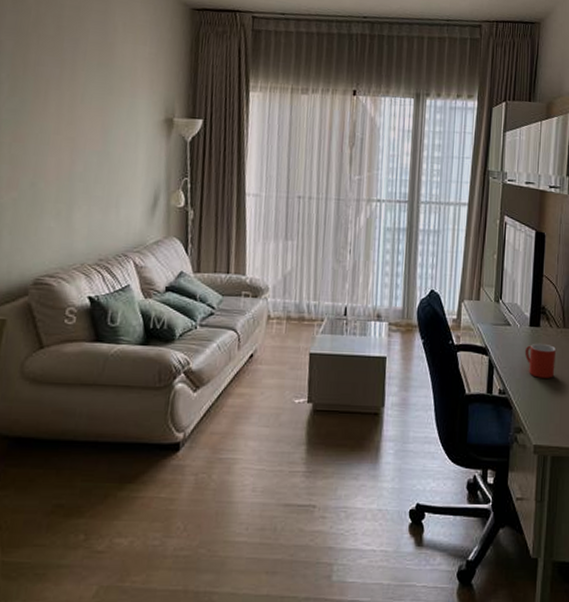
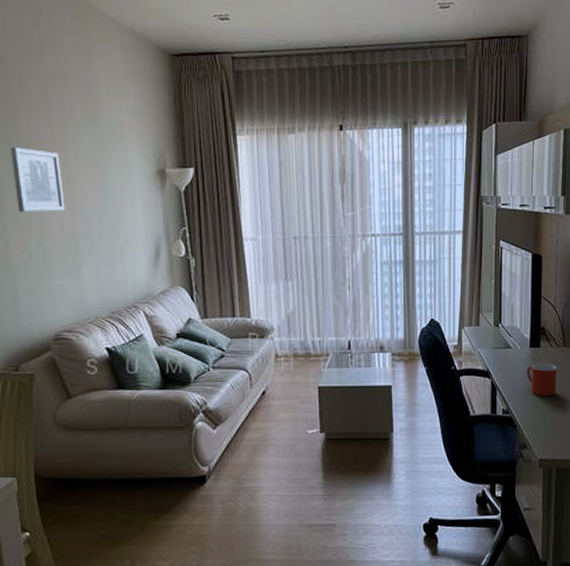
wall art: none [14,83,66,152] -> present [9,147,65,213]

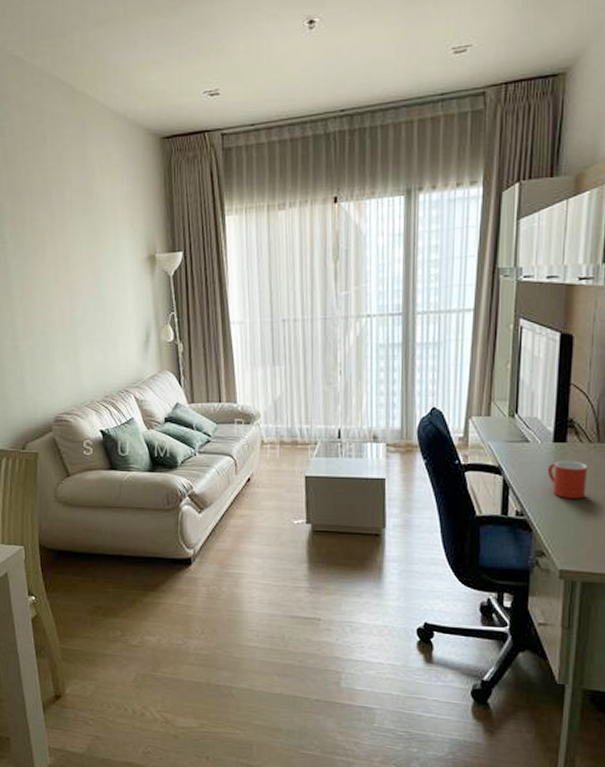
wall art: present [9,147,65,213] -> none [17,240,64,302]

